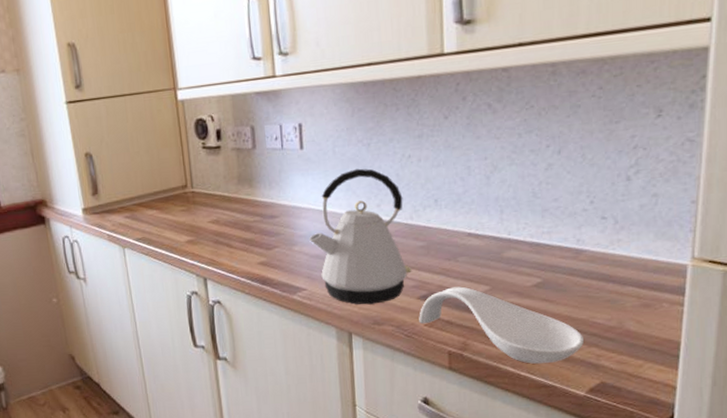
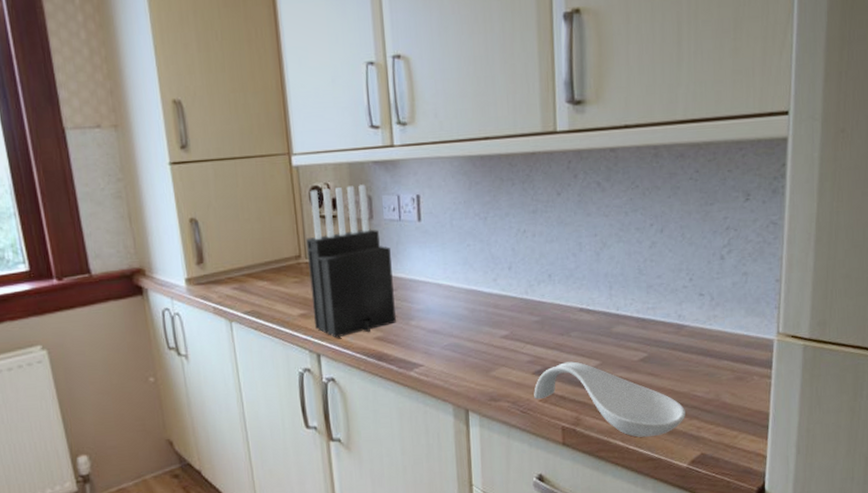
knife block: none [192,115,279,263] -> present [306,184,396,338]
kettle: present [309,168,412,305] -> none [427,242,527,381]

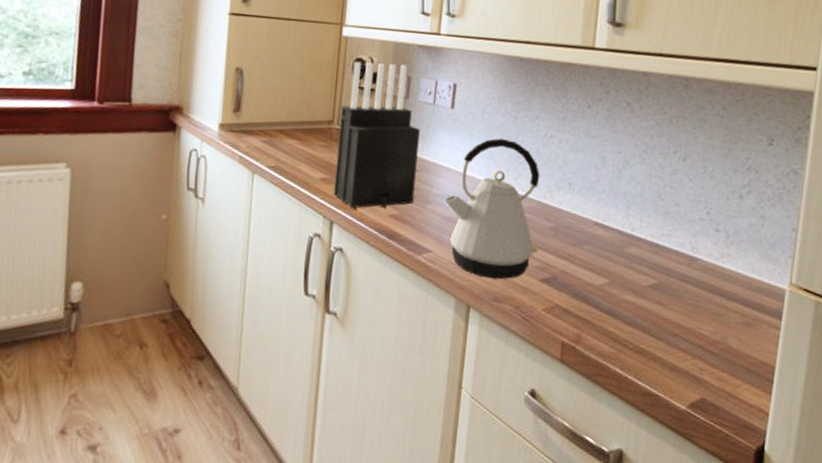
kettle: none [427,242,527,381] -> present [444,138,540,280]
spoon rest: present [534,361,686,437] -> none [538,274,689,370]

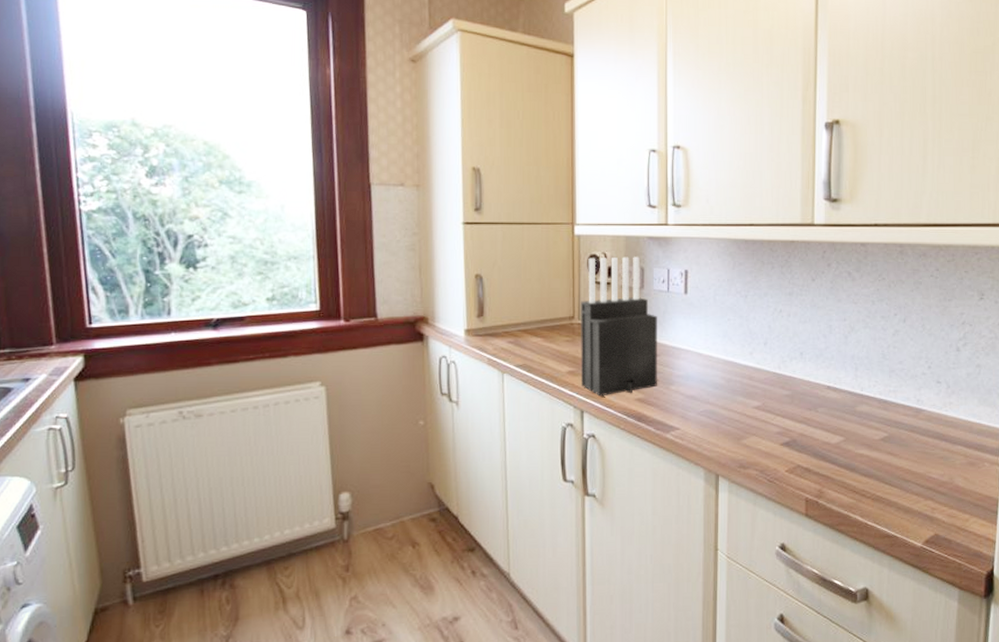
kettle: present [444,138,540,280] -> none [686,317,777,448]

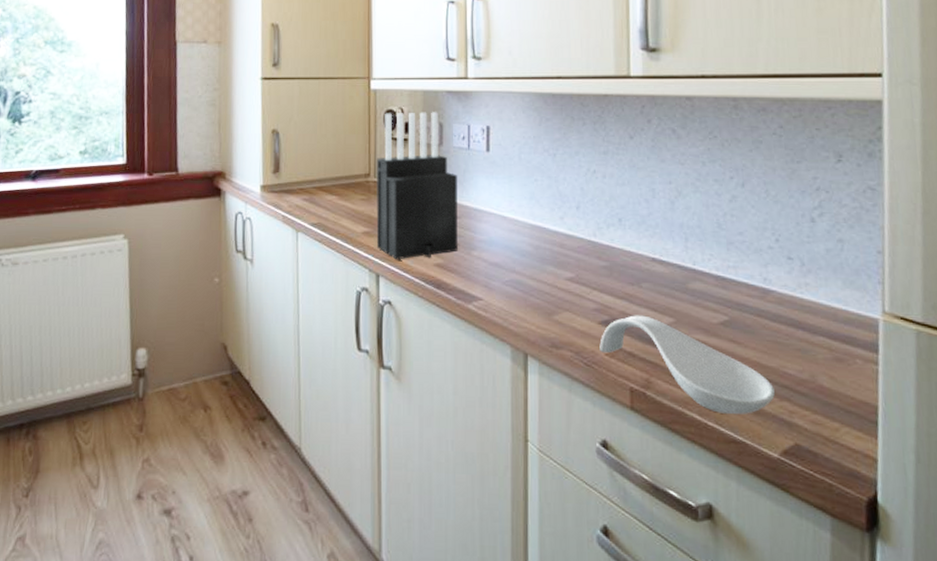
spoon rest: none [781,436,921,514] -> present [599,315,775,414]

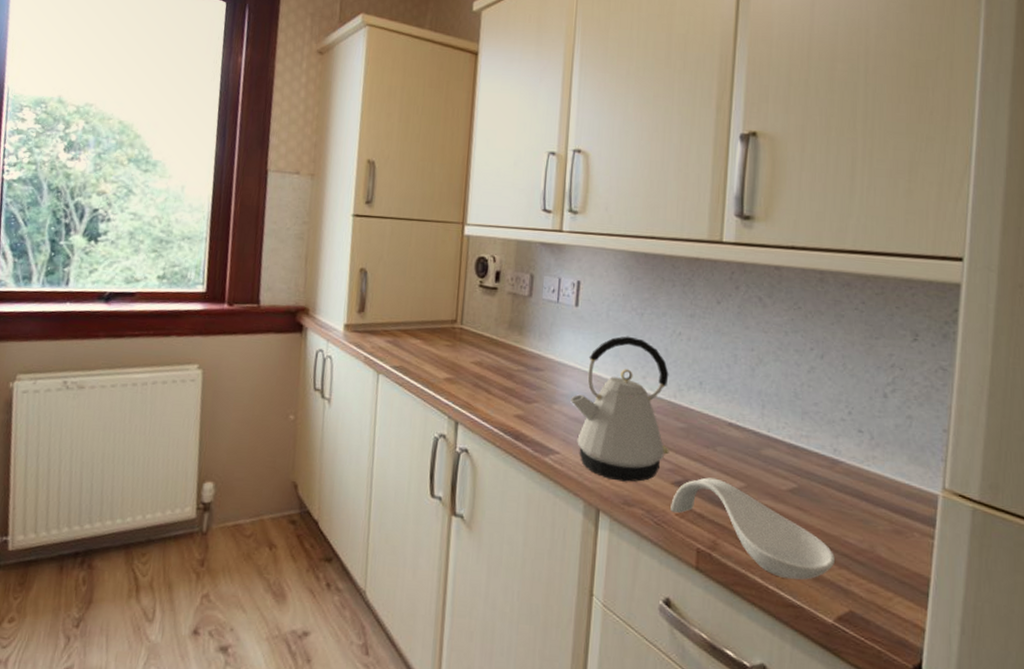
knife block: present [376,112,458,260] -> none [458,260,544,409]
kettle: none [489,177,594,325] -> present [571,336,669,482]

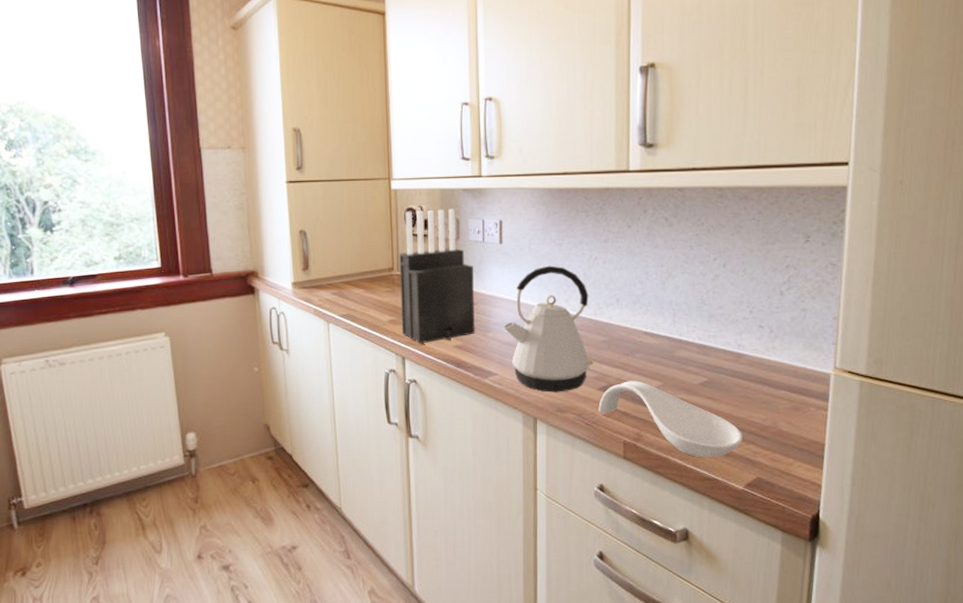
knife block: none [458,260,544,409] -> present [399,209,475,344]

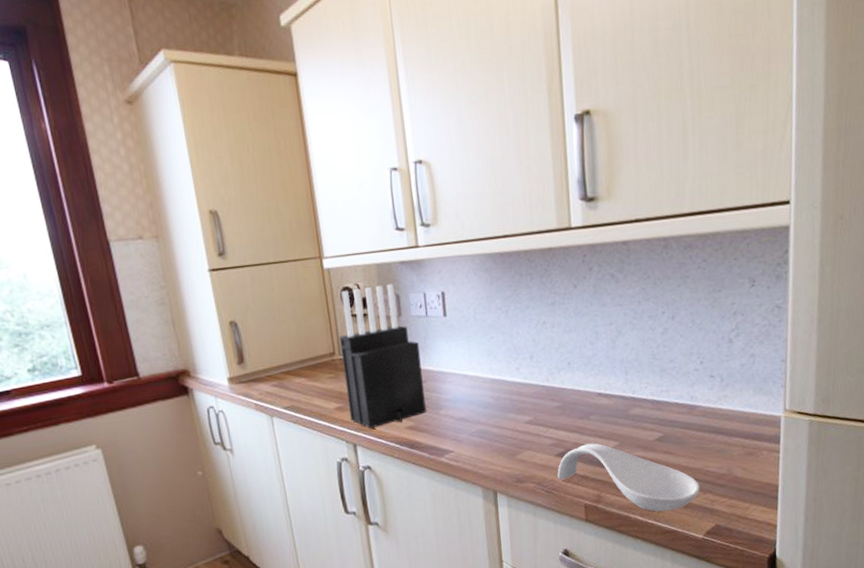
kettle: present [503,265,594,393] -> none [454,334,550,464]

